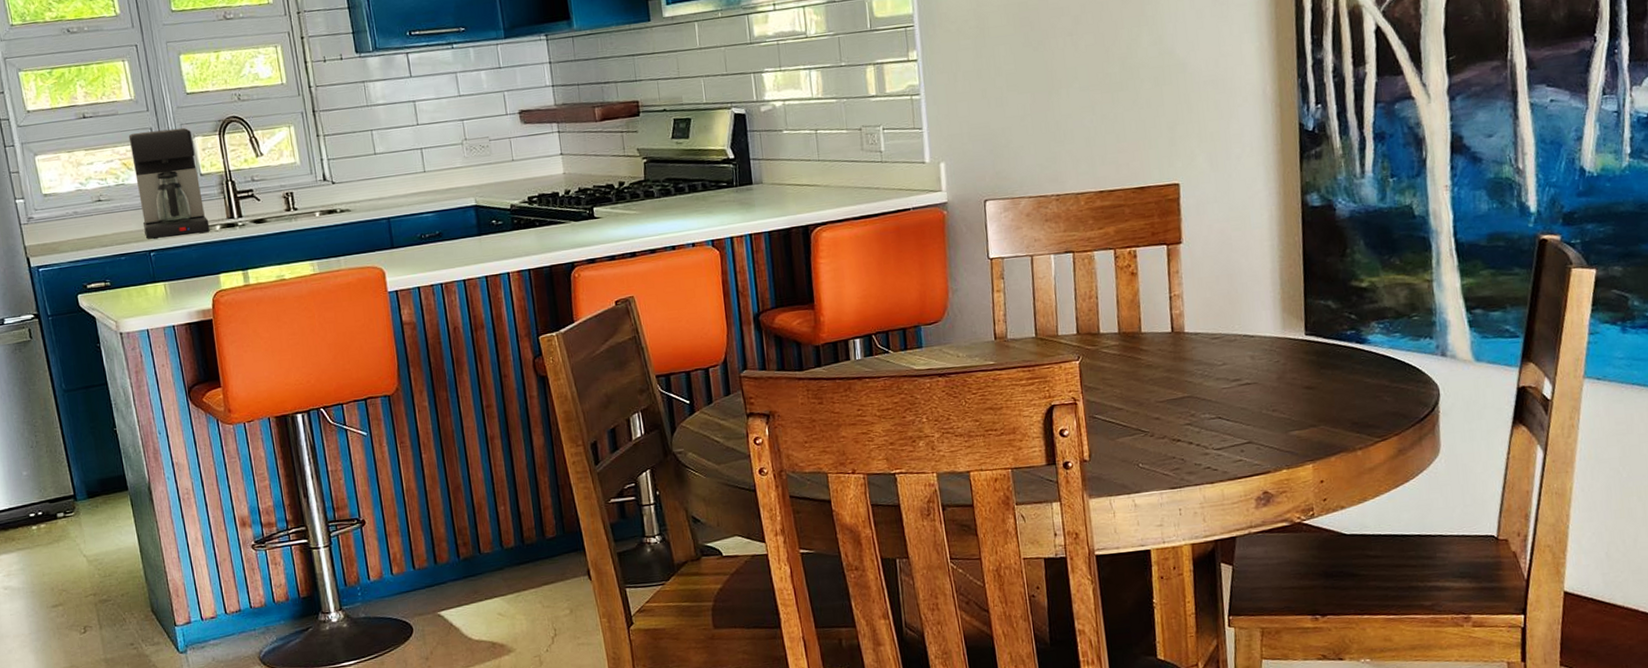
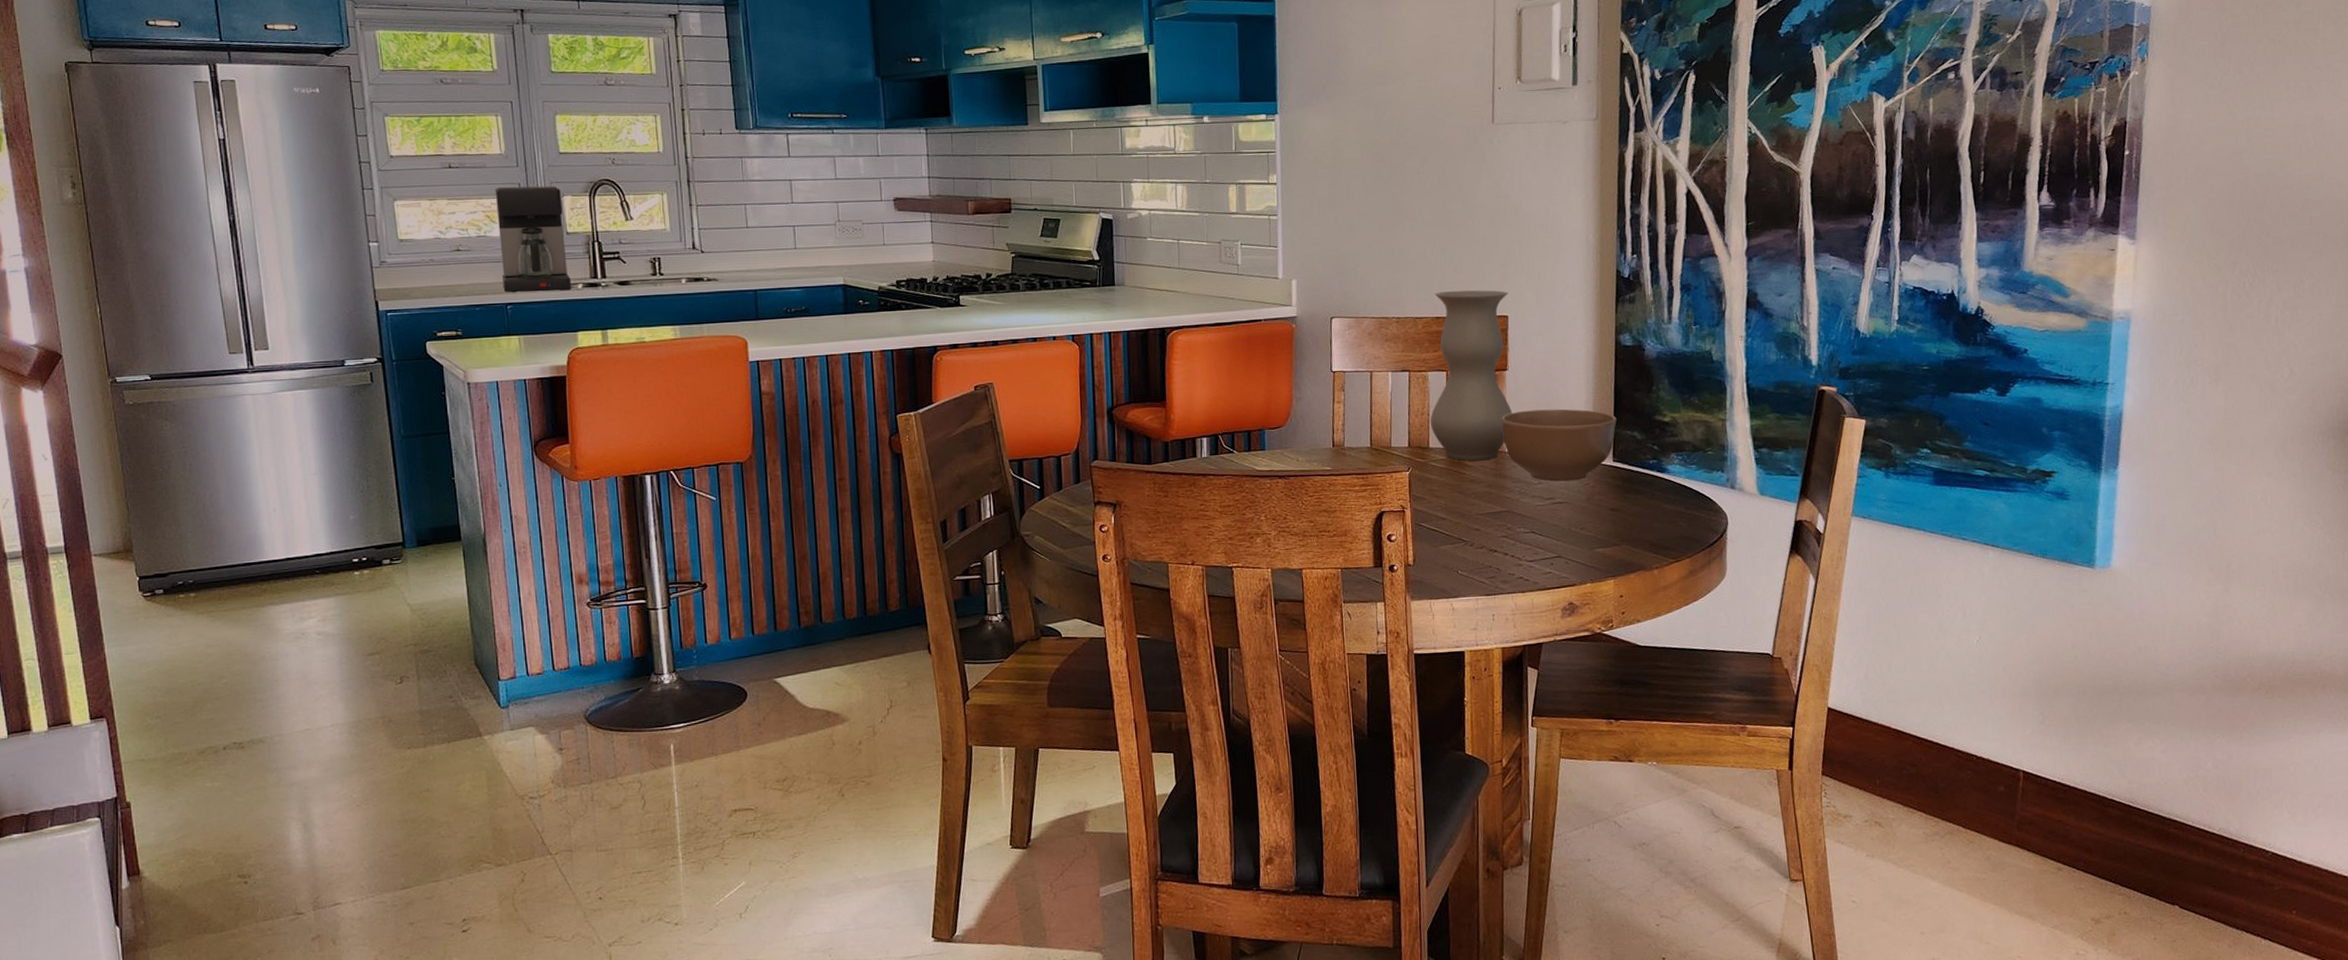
vase: none [1096,156,1191,345] -> present [1430,290,1513,461]
bowl: none [1177,280,1308,361] -> present [1501,409,1617,482]

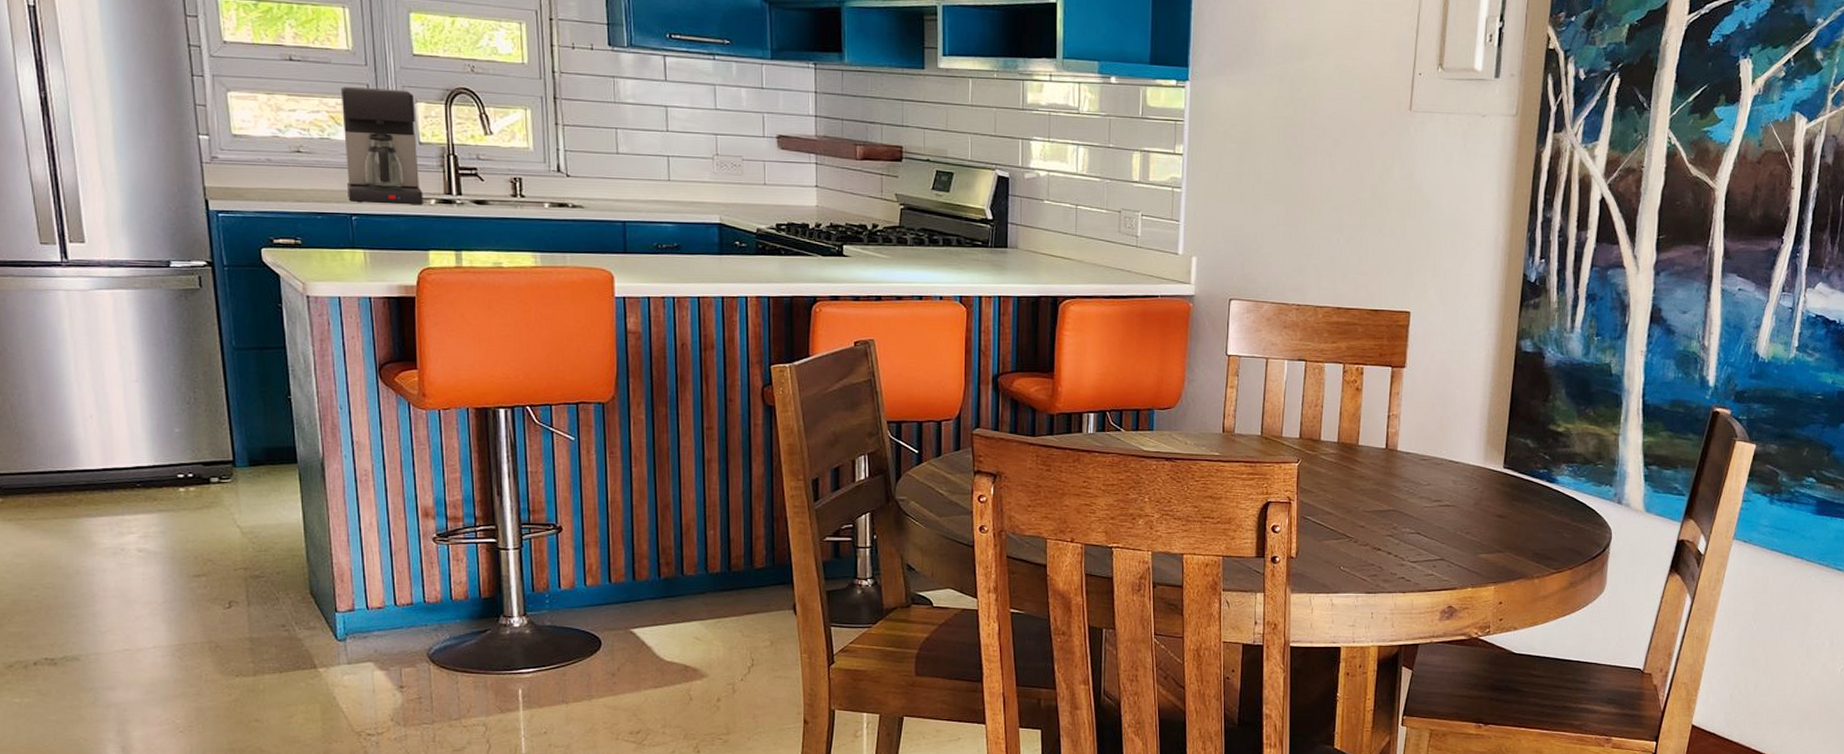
vase: present [1430,290,1513,461] -> none [1323,281,1412,457]
bowl: present [1501,409,1617,482] -> none [1395,410,1511,484]

